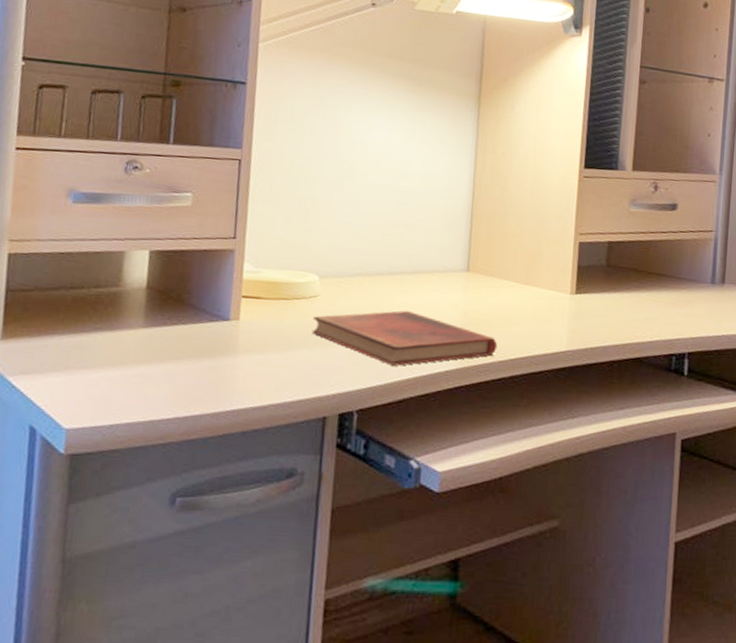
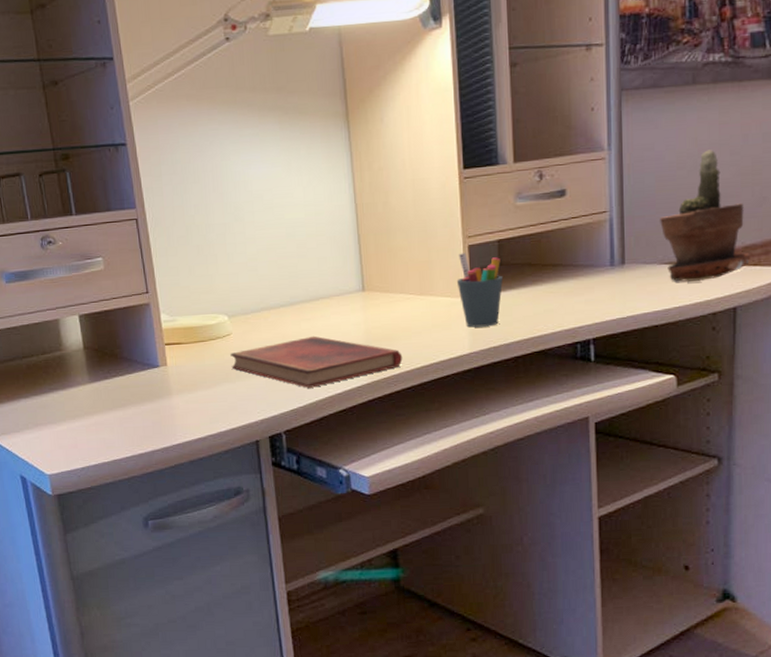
pen holder: none [562,248,608,327] -> present [456,253,503,328]

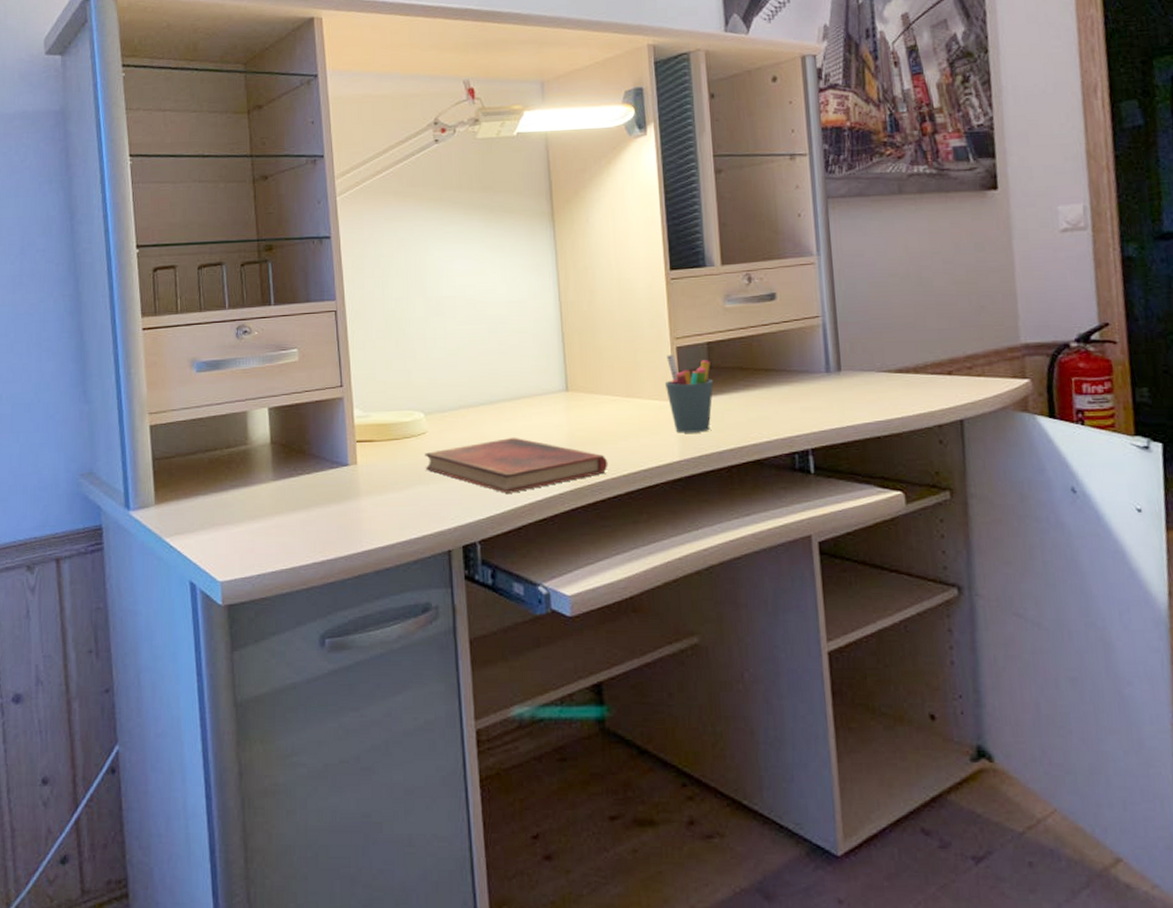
potted plant: present [660,149,750,282] -> none [875,257,973,391]

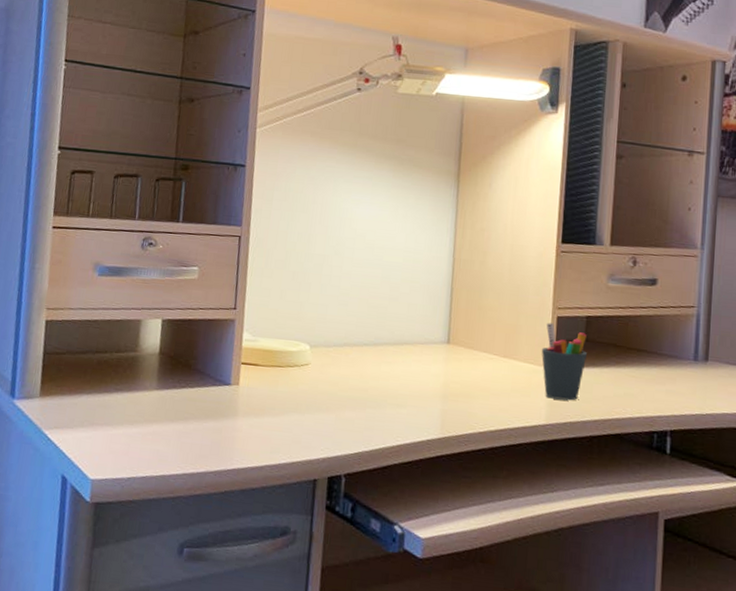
diary: present [425,437,608,493] -> none [303,380,478,434]

